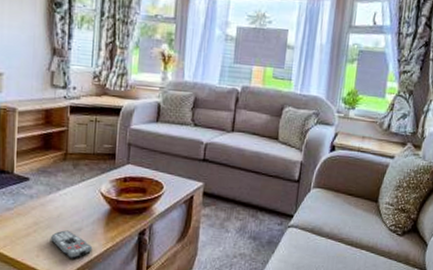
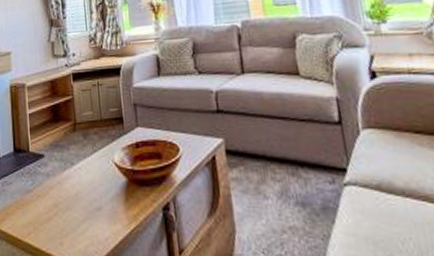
remote control: present [50,230,93,258] -> none [71,211,116,245]

